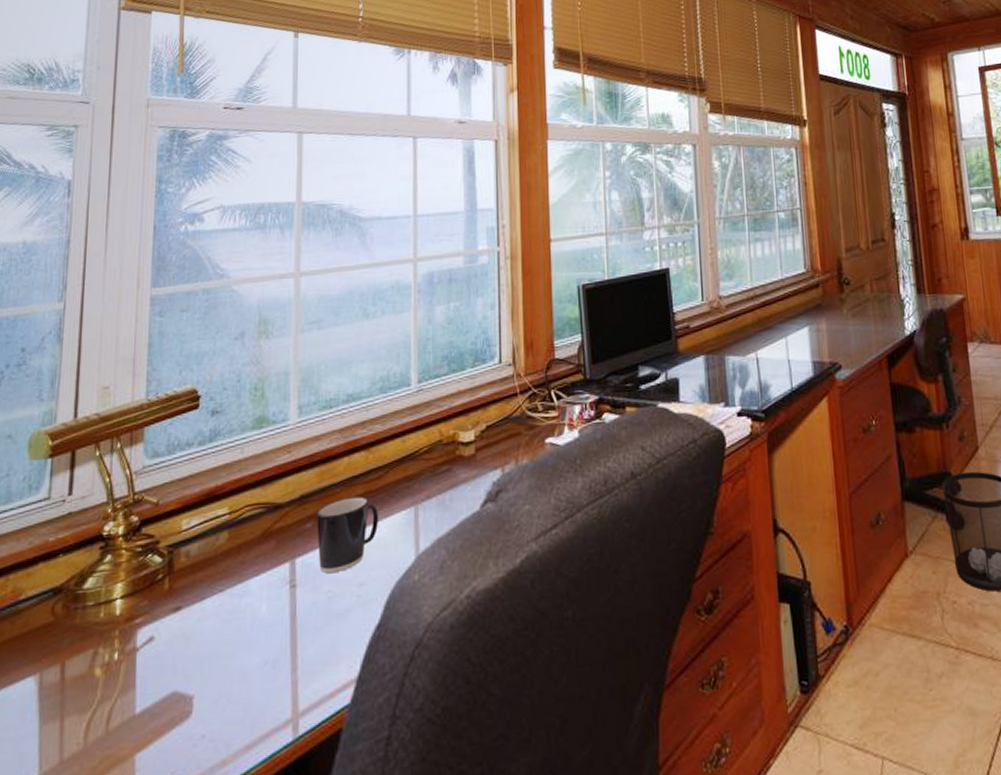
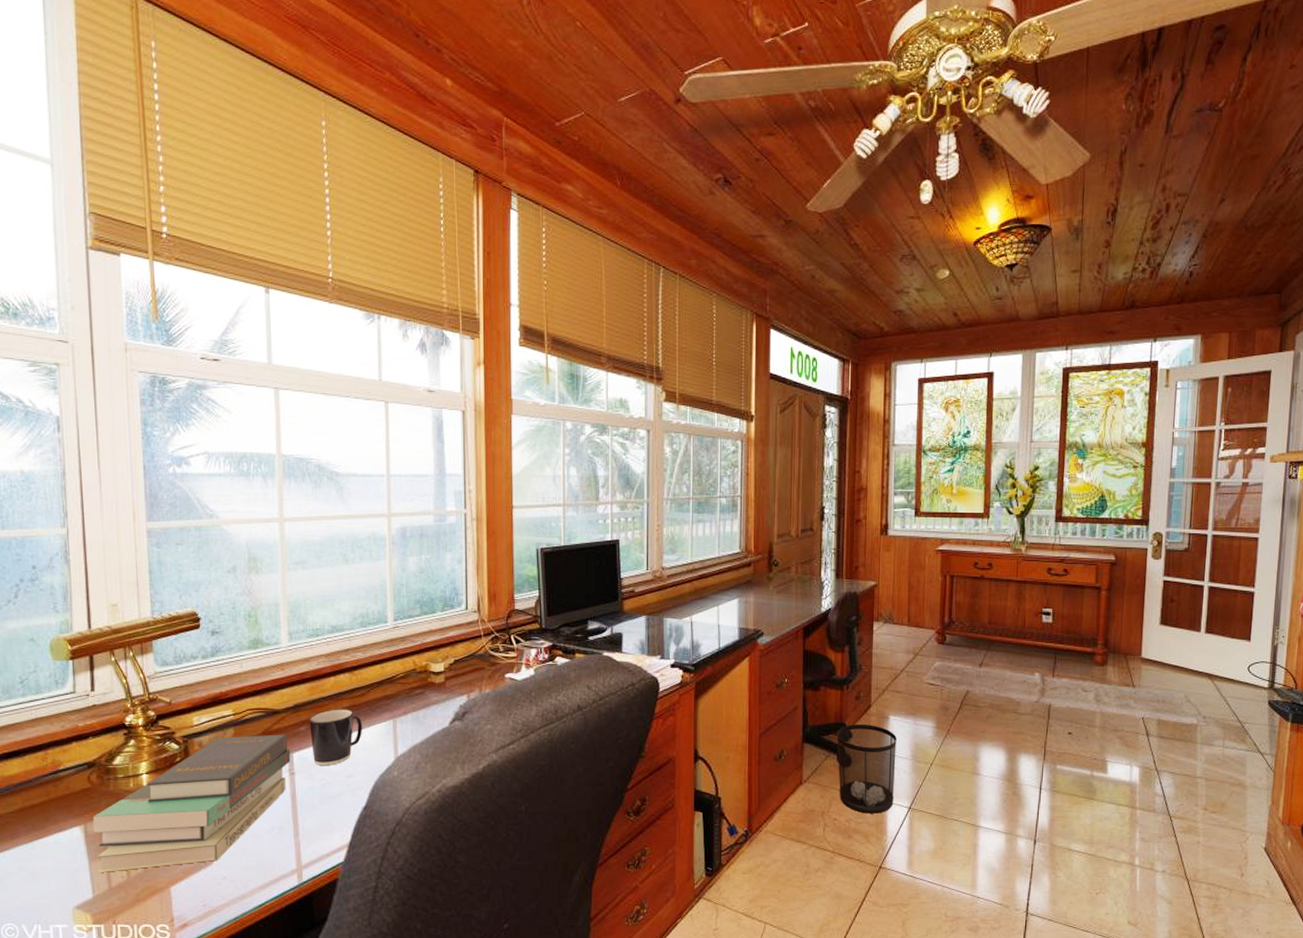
books: none [49,534,293,739] -> present [92,734,291,872]

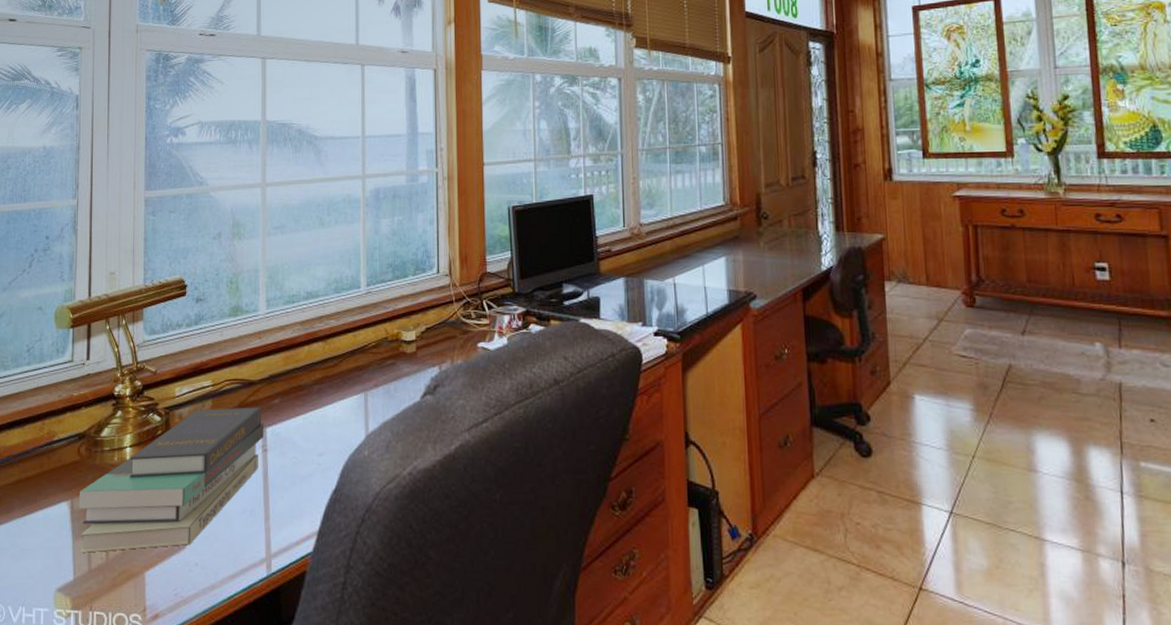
mug: present [309,709,363,766] -> none [283,380,335,443]
waste bin: present [836,724,897,814] -> none [851,404,930,518]

